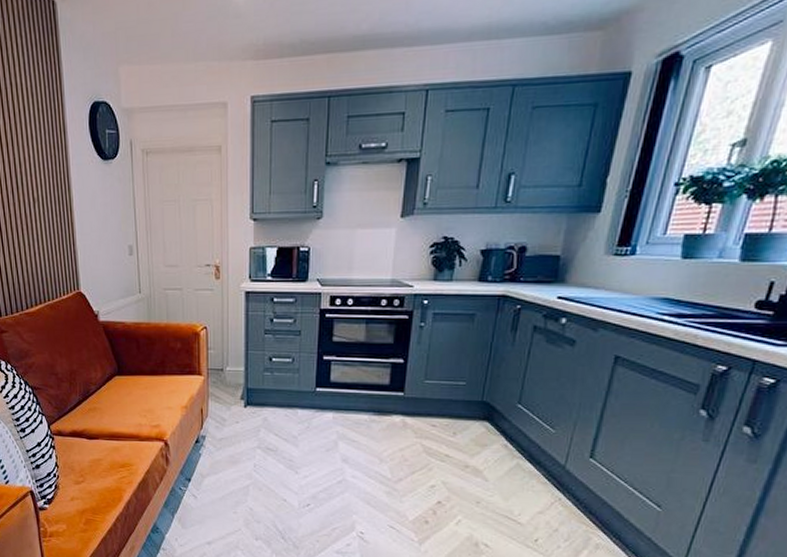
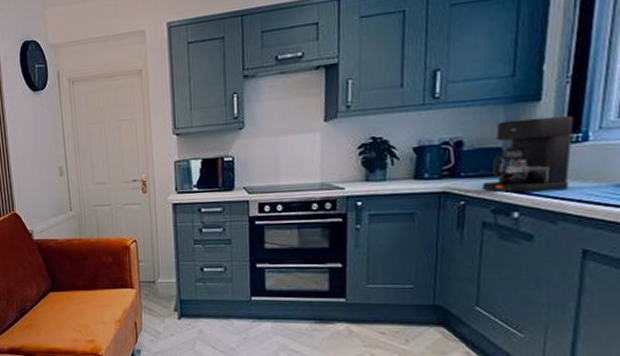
coffee maker: none [538,228,626,301] -> present [482,115,574,194]

